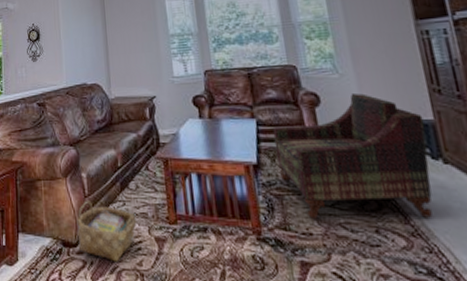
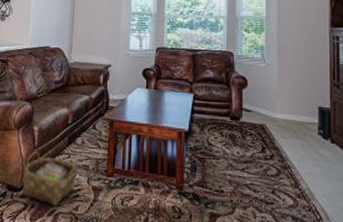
armchair: present [273,92,433,220] -> none [205,80,323,184]

